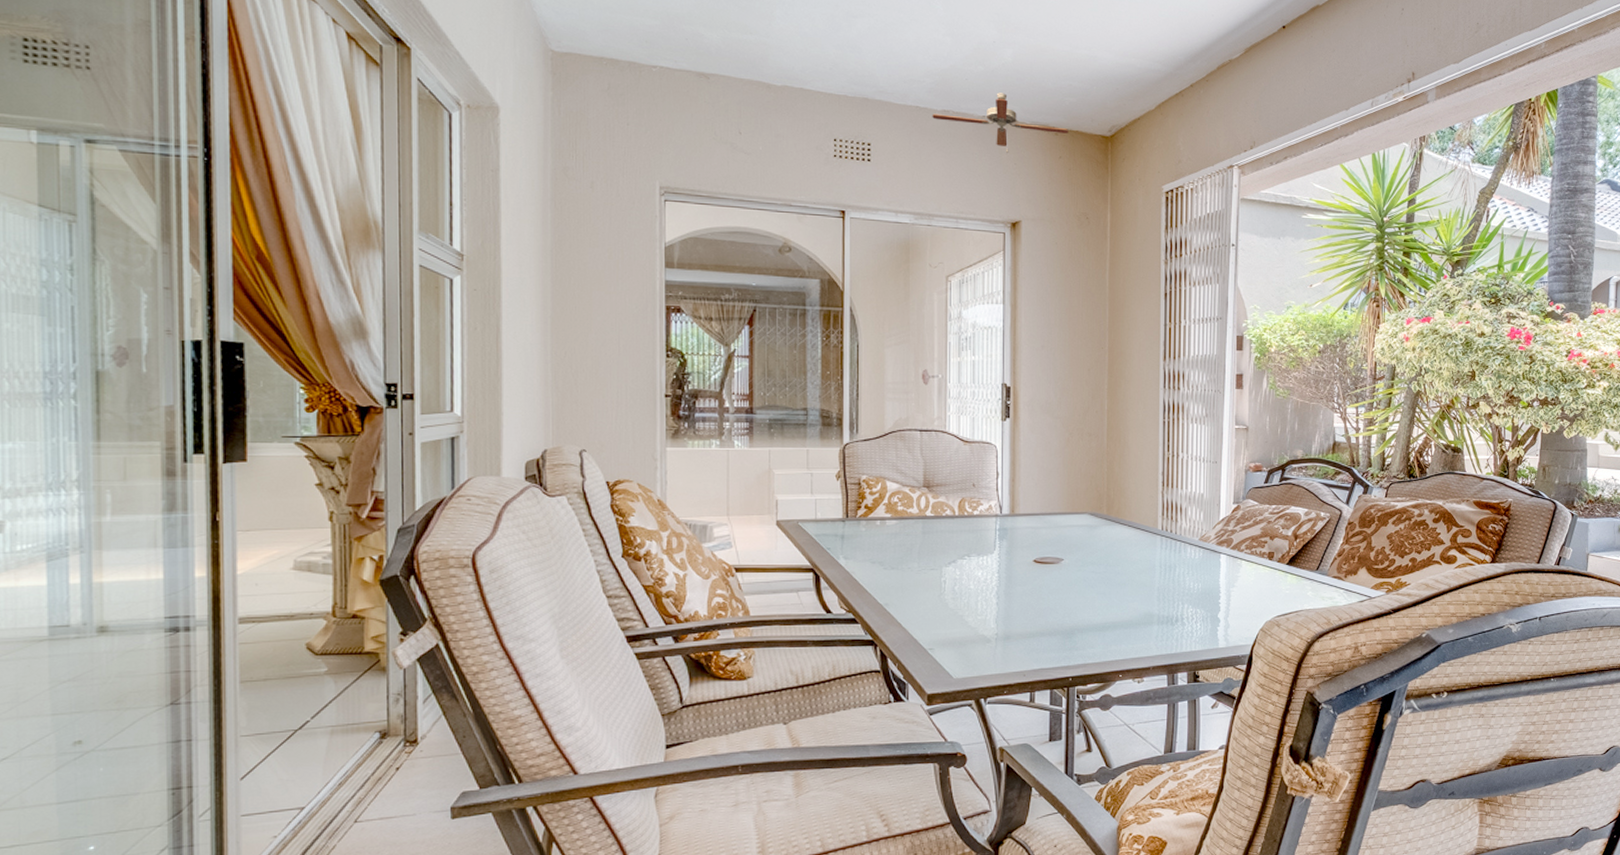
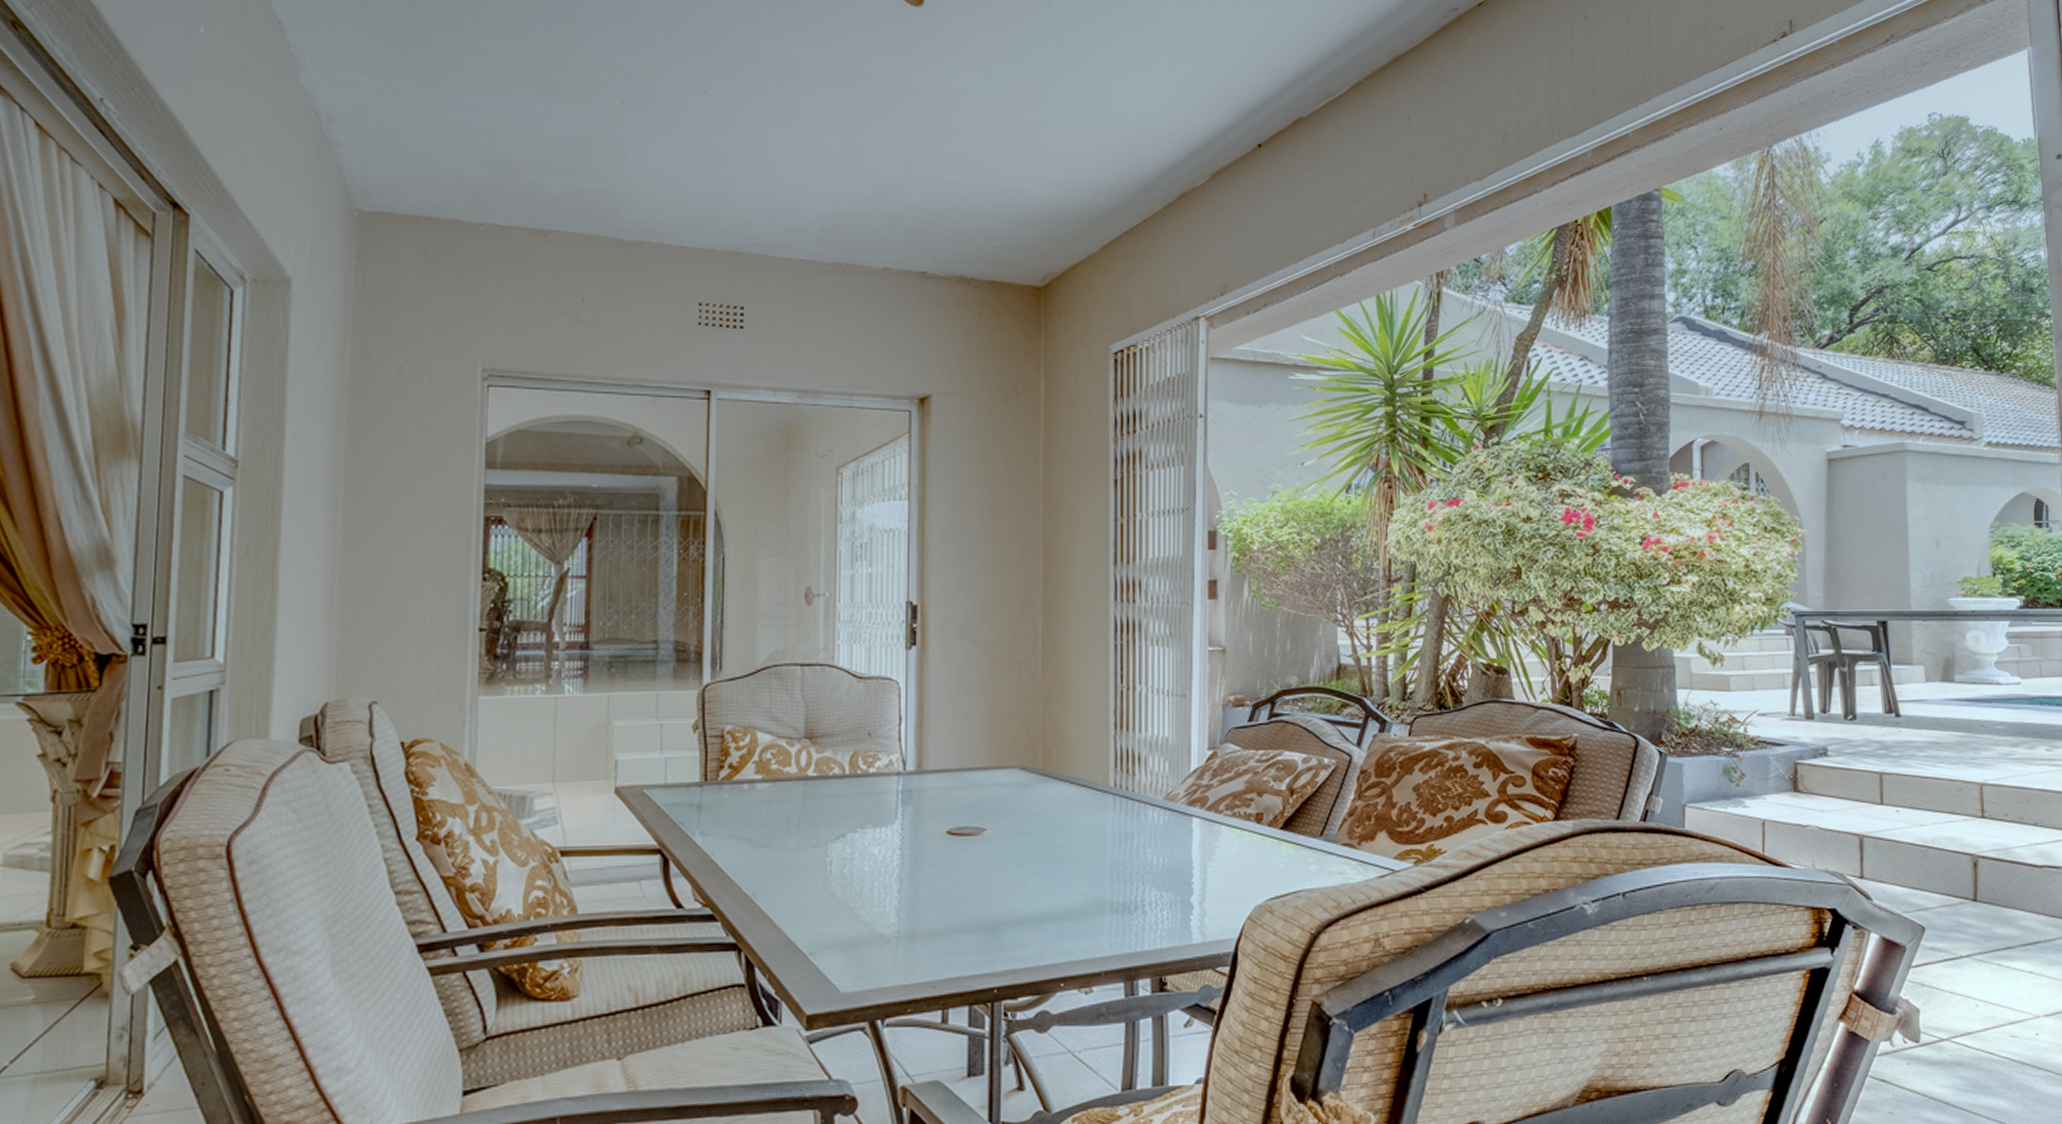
ceiling fan: present [932,92,1069,154] -> none [821,239,991,313]

